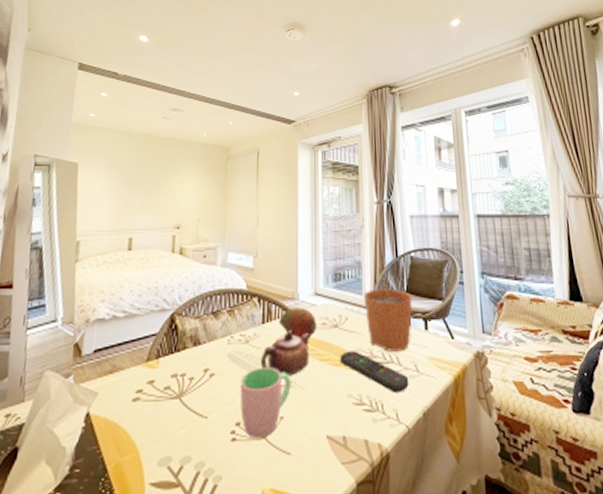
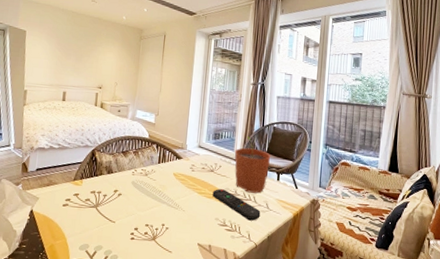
cup: present [240,368,291,439] -> none [138,193,176,240]
teapot: present [261,330,310,376] -> none [155,170,193,201]
fruit: present [279,307,318,338] -> none [171,154,199,177]

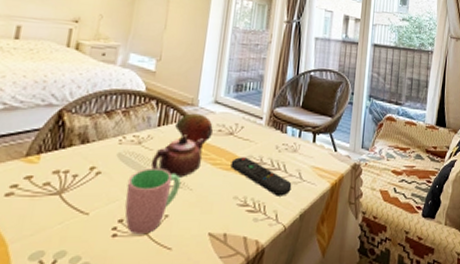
cup: none [138,193,176,240] -> present [125,168,181,235]
teapot: none [155,170,193,201] -> present [151,134,205,177]
fruit: none [171,154,199,177] -> present [175,113,214,143]
plant pot: present [234,136,271,193] -> none [261,88,306,160]

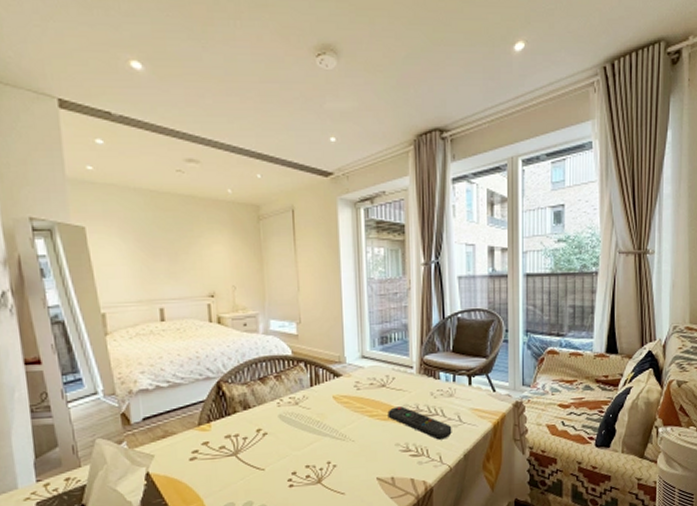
cup: present [125,168,181,235] -> none [293,425,342,484]
teapot: present [151,134,205,177] -> none [312,391,358,431]
fruit: present [175,113,214,143] -> none [327,370,366,398]

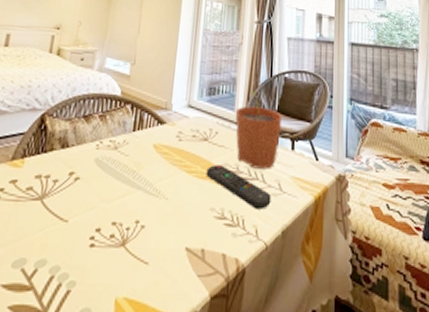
plant pot: none [410,334,458,406] -> present [235,91,283,169]

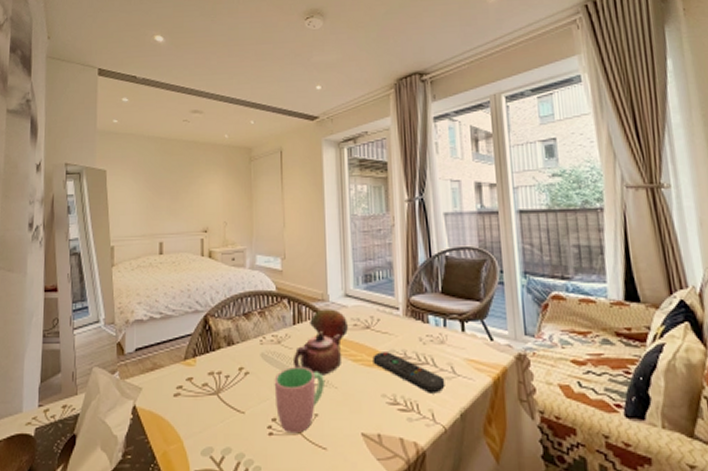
cup: none [102,175,156,246] -> present [274,367,324,434]
teapot: none [127,140,180,185] -> present [294,331,342,375]
fruit: none [150,117,188,149] -> present [310,309,349,339]
plant pot: present [235,91,283,169] -> none [395,274,448,353]

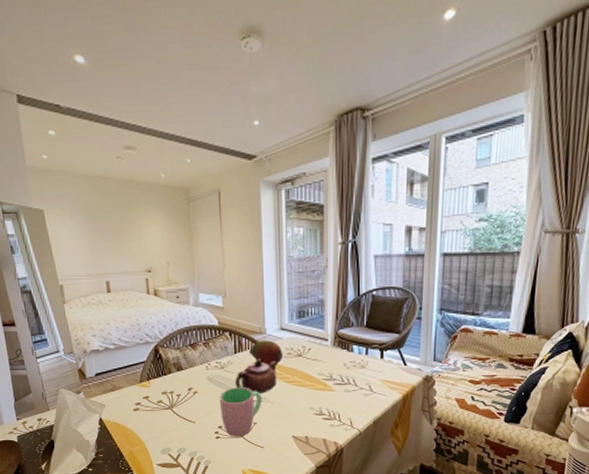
remote control: present [372,352,445,394] -> none [303,375,363,406]

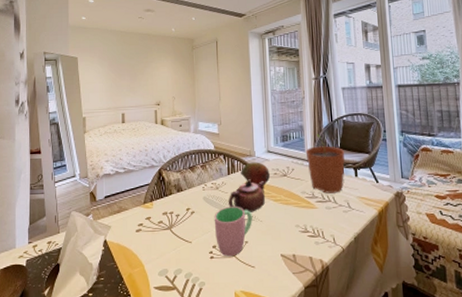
plant pot: none [325,310,371,376] -> present [305,134,345,194]

